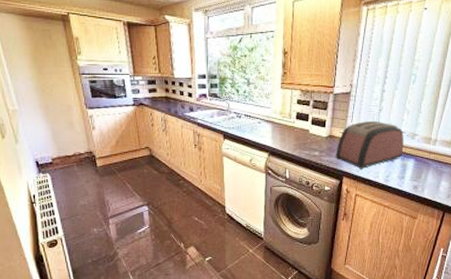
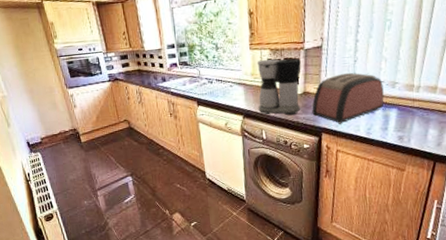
coffee maker: none [284,99,329,156] -> present [257,58,301,115]

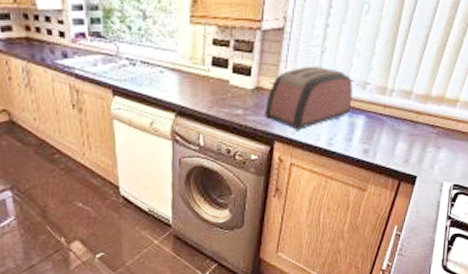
coffee maker: present [257,58,301,115] -> none [196,38,256,115]

